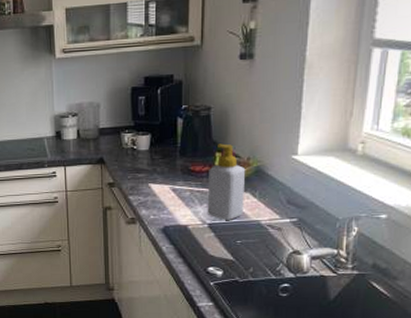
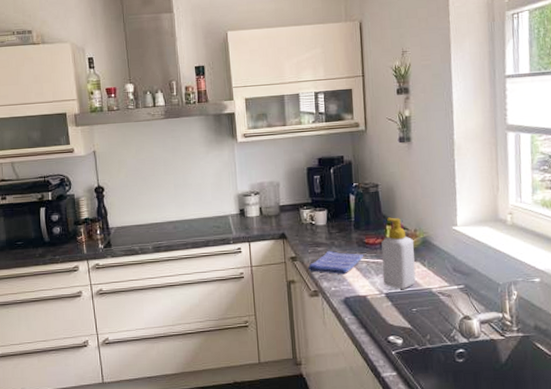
dish towel: none [127,177,188,203] -> present [308,250,364,275]

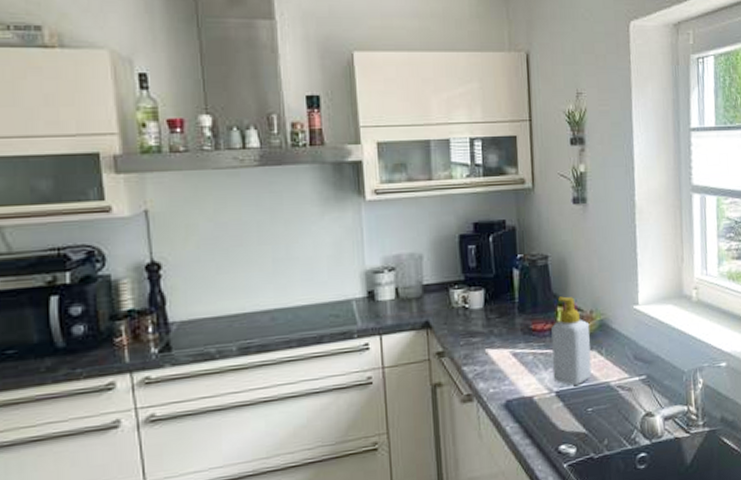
dish towel: present [308,250,364,275] -> none [460,341,530,372]

